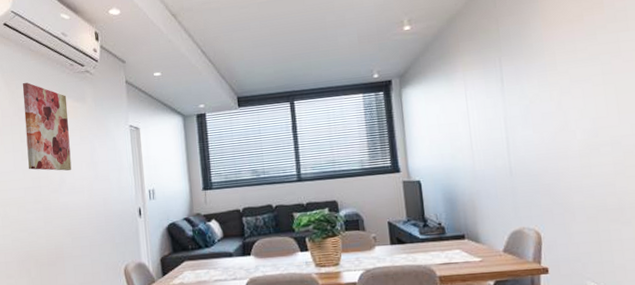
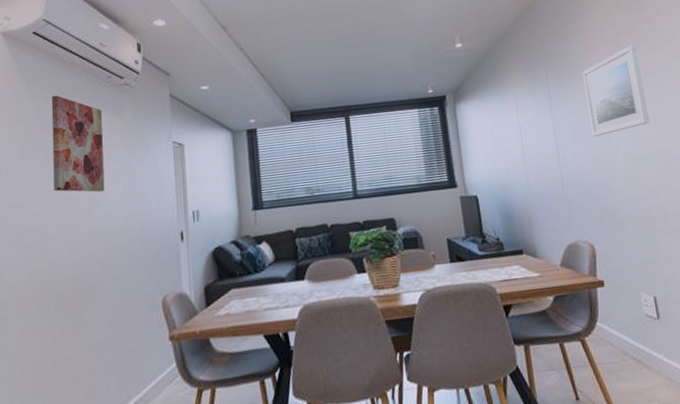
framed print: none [539,23,612,122] -> present [582,45,650,137]

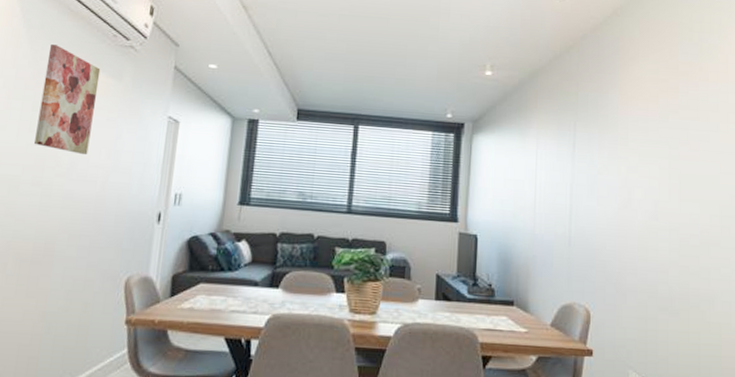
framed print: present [582,45,650,137] -> none [611,108,675,198]

